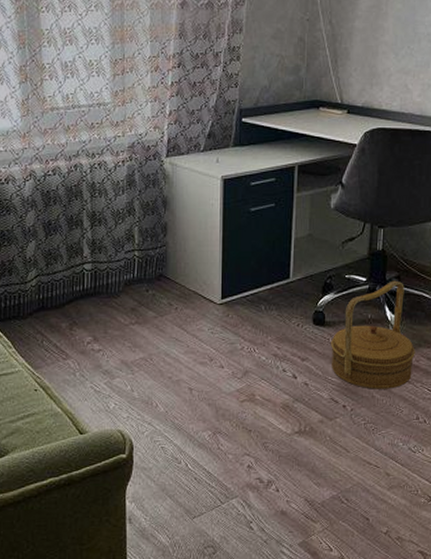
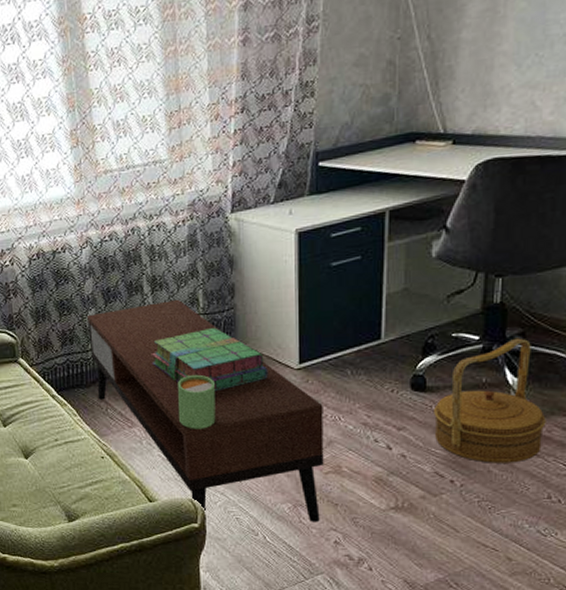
coffee table: none [26,235,241,448] -> present [86,299,324,522]
stack of books: none [87,263,195,325] -> present [151,327,269,392]
mug: none [112,307,147,361] -> present [178,374,217,429]

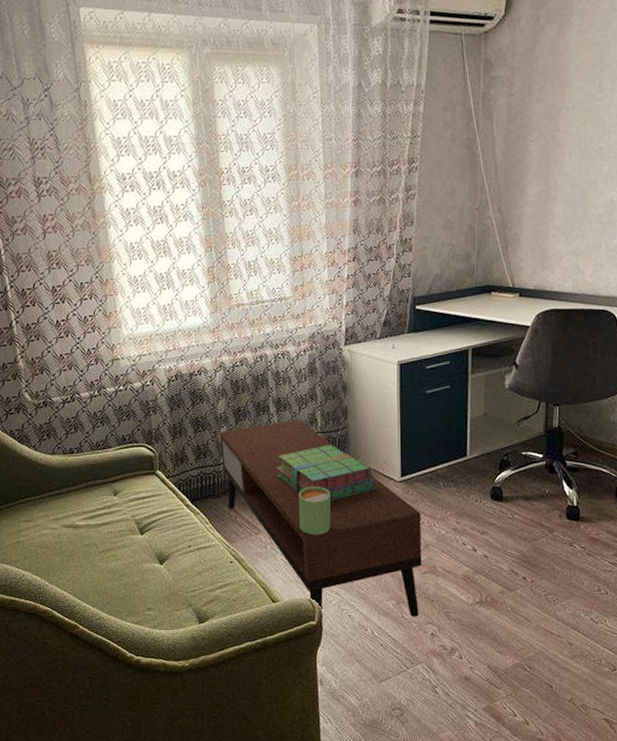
basket: present [434,338,546,463] -> none [509,456,595,562]

